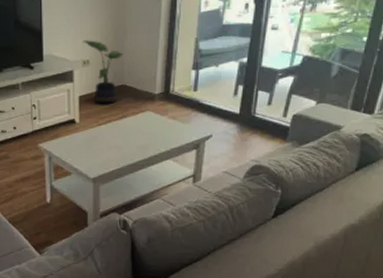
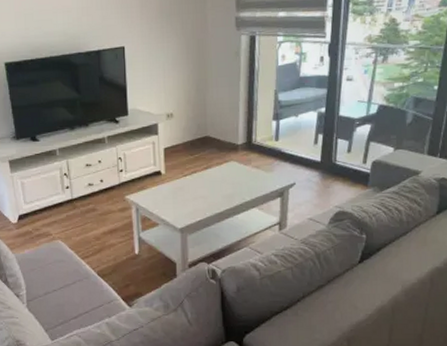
potted plant: present [83,40,124,104] -> none [166,94,206,155]

